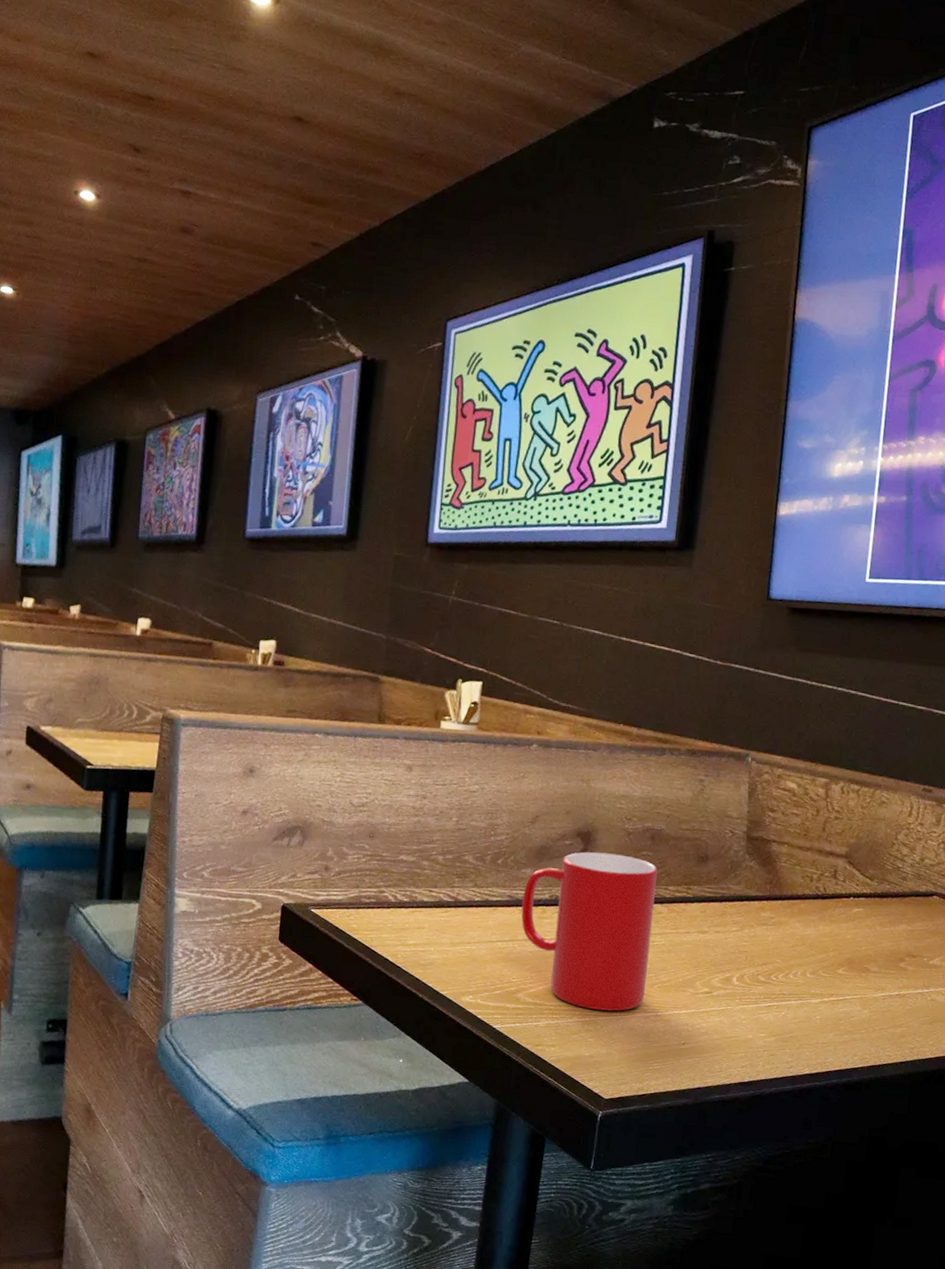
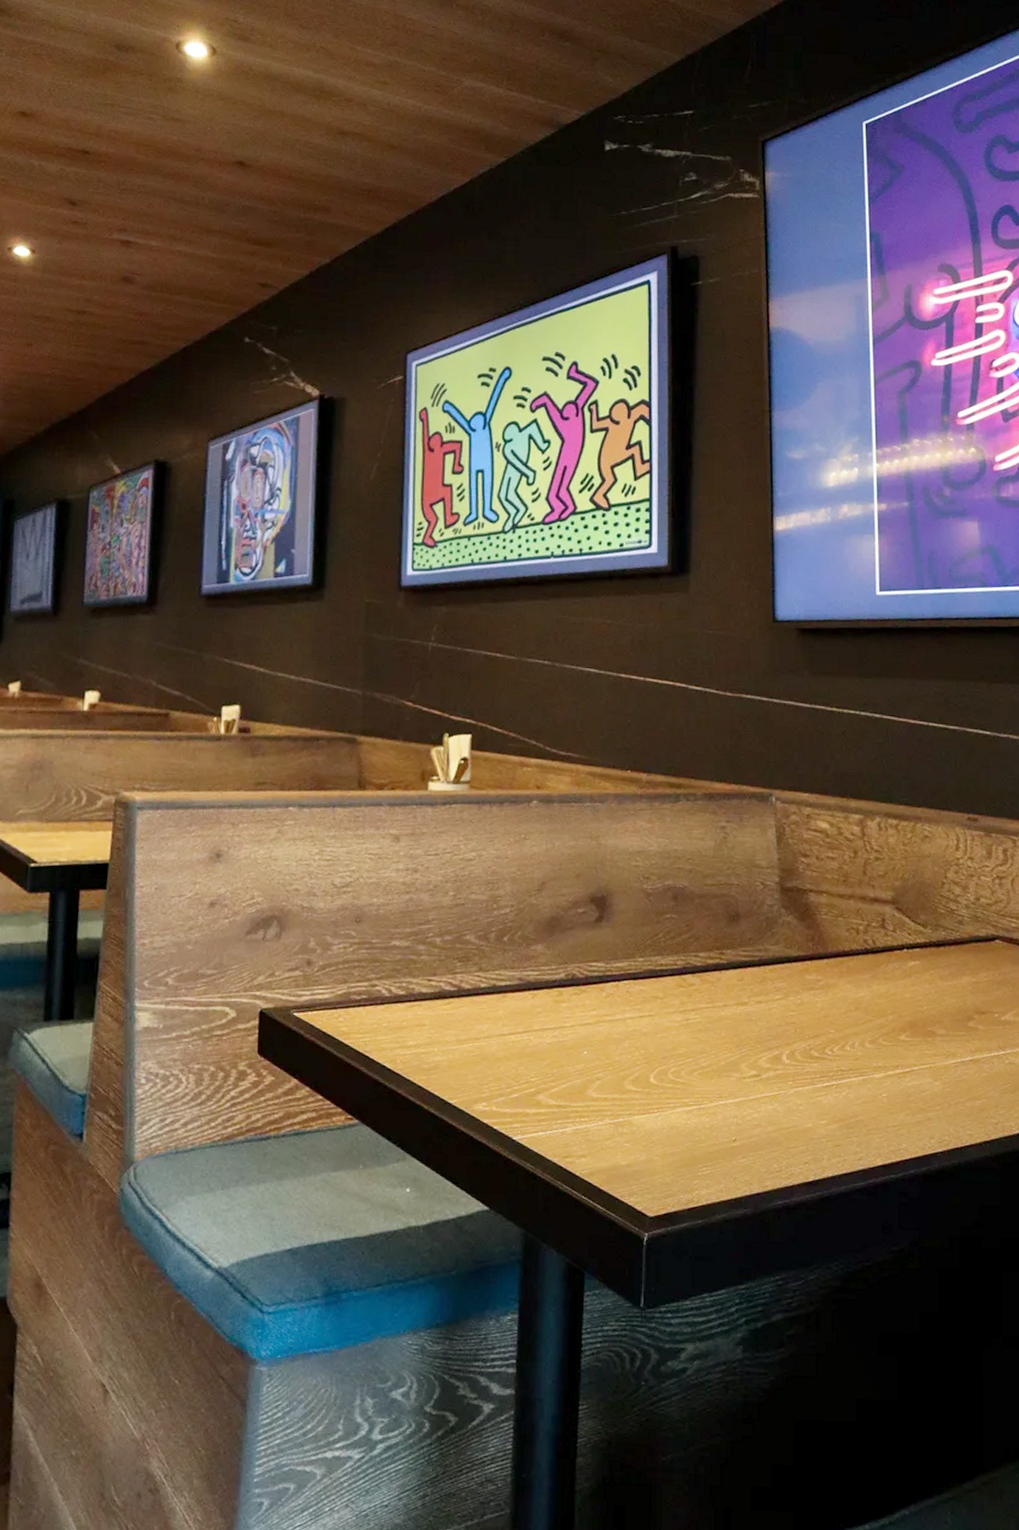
cup: present [521,852,658,1012] -> none [534,919,685,1108]

